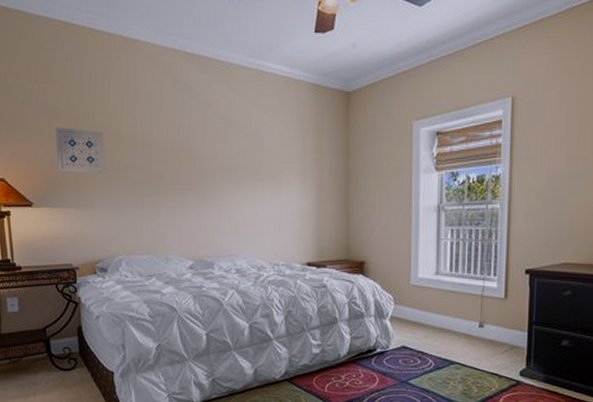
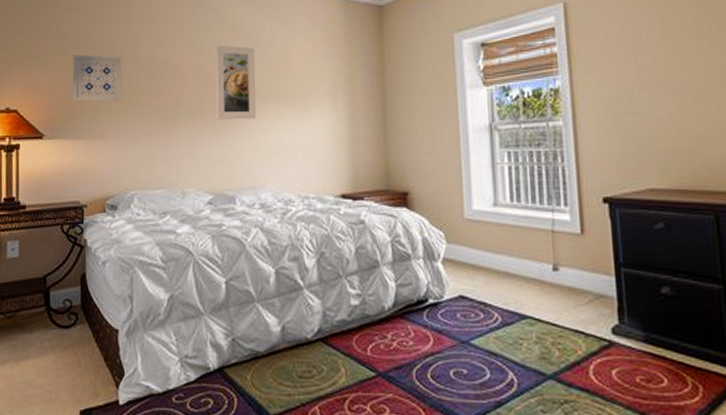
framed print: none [193,123,232,195] -> present [215,45,256,120]

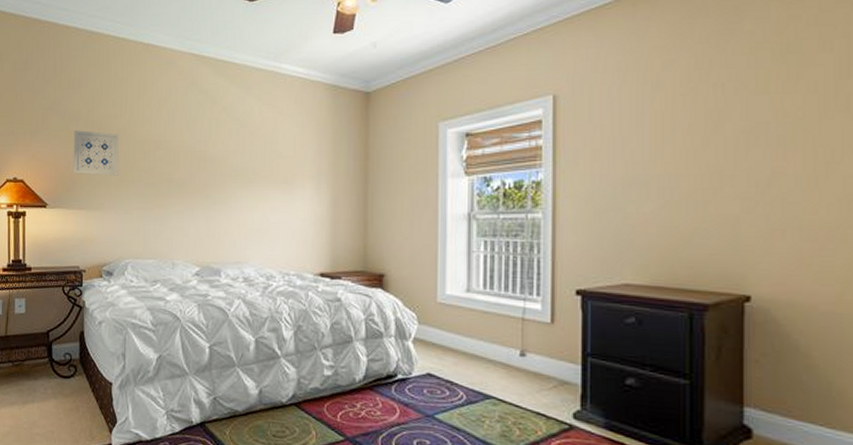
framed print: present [215,45,256,120] -> none [205,126,244,199]

